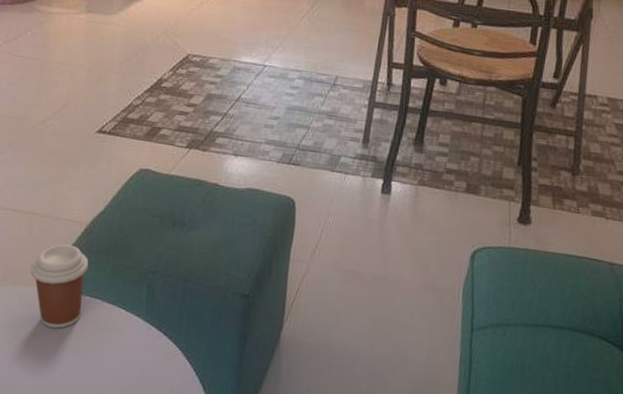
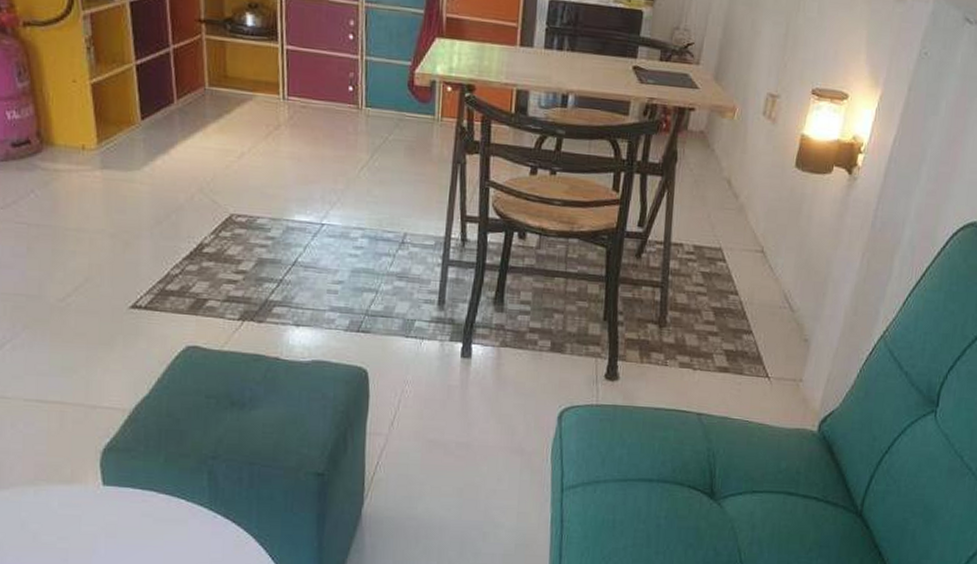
coffee cup: present [30,244,89,329] -> none [68,434,137,526]

